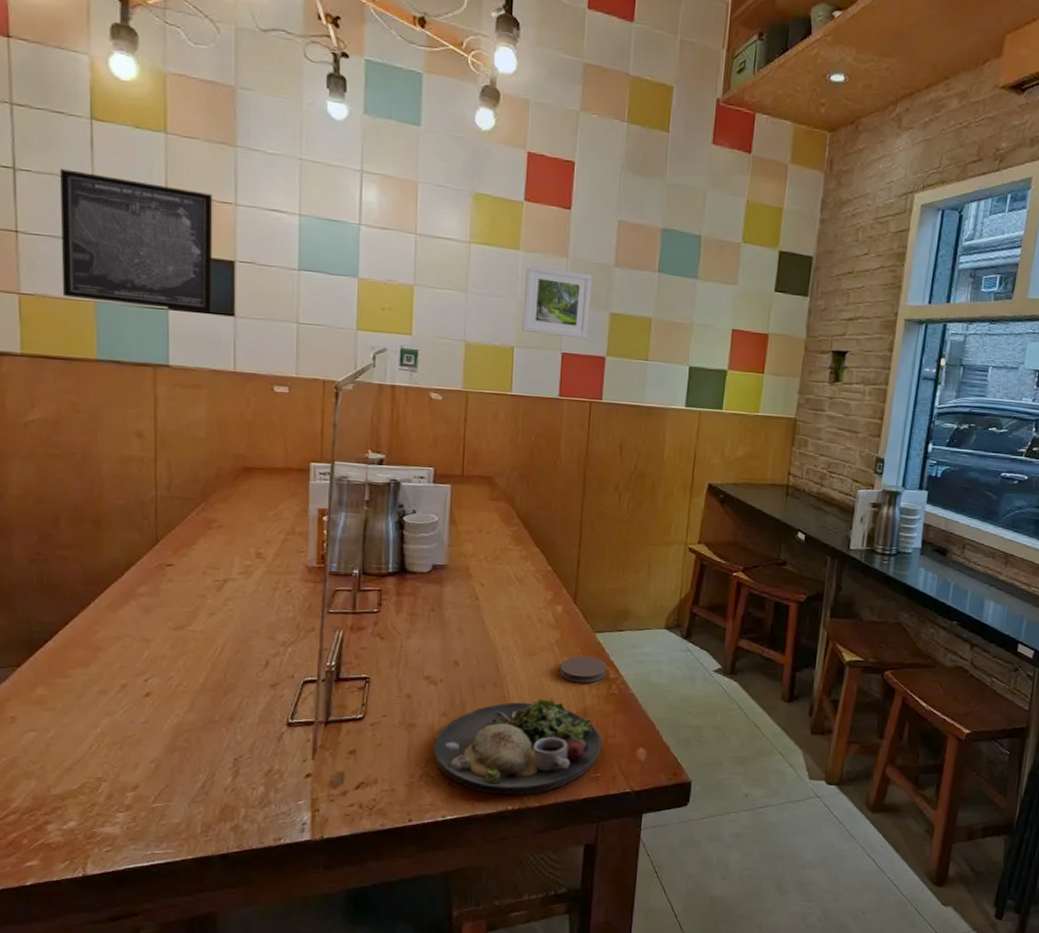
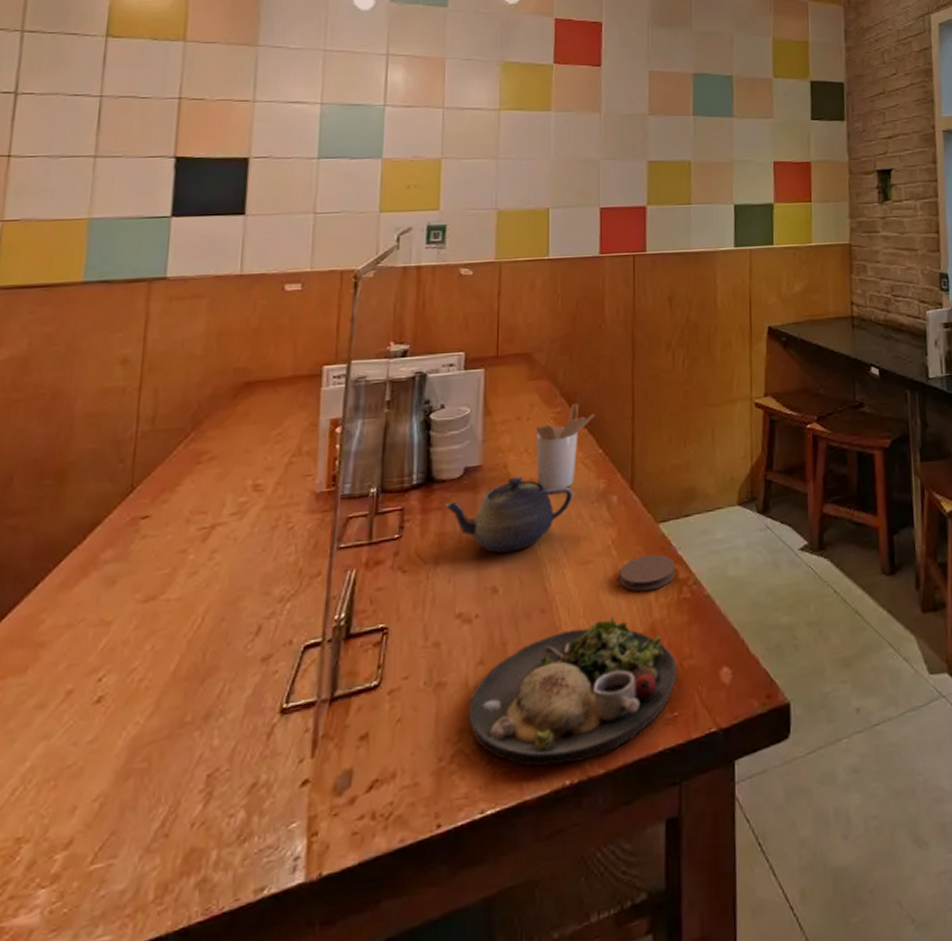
wall art: present [60,169,213,314] -> none [52,87,230,218]
teapot: none [414,578,525,637] -> present [443,476,573,554]
utensil holder: none [494,525,546,594] -> present [536,402,595,490]
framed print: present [522,264,592,340] -> none [557,123,627,192]

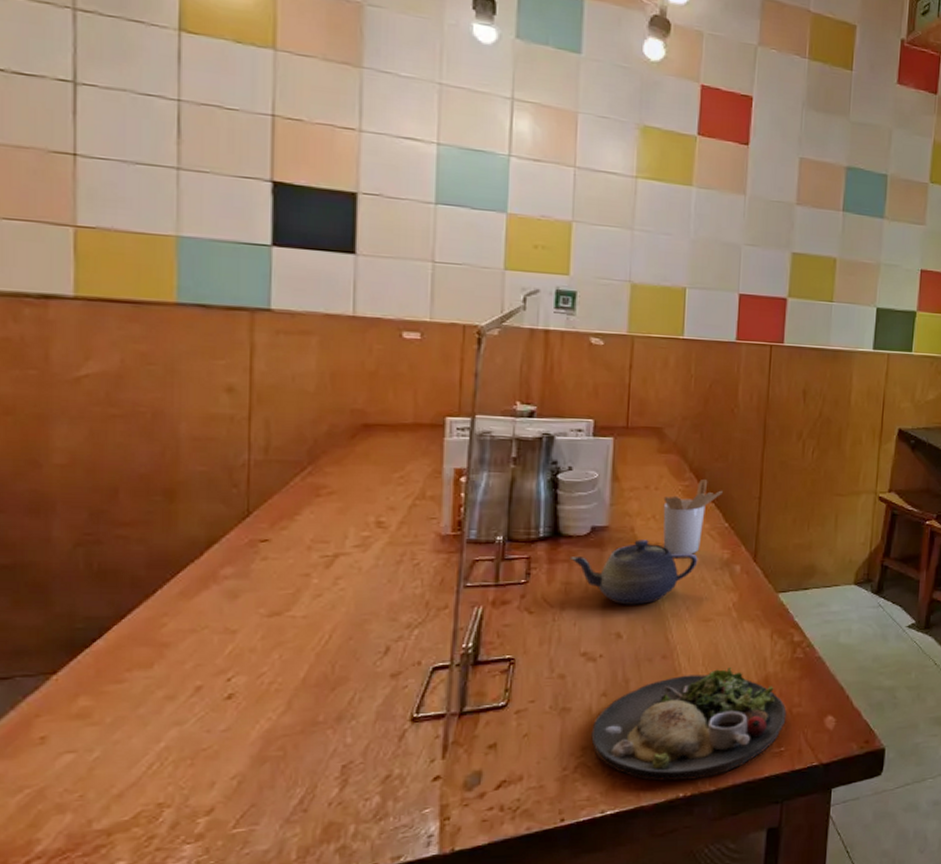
coaster: present [620,554,676,592] -> none [738,619,792,649]

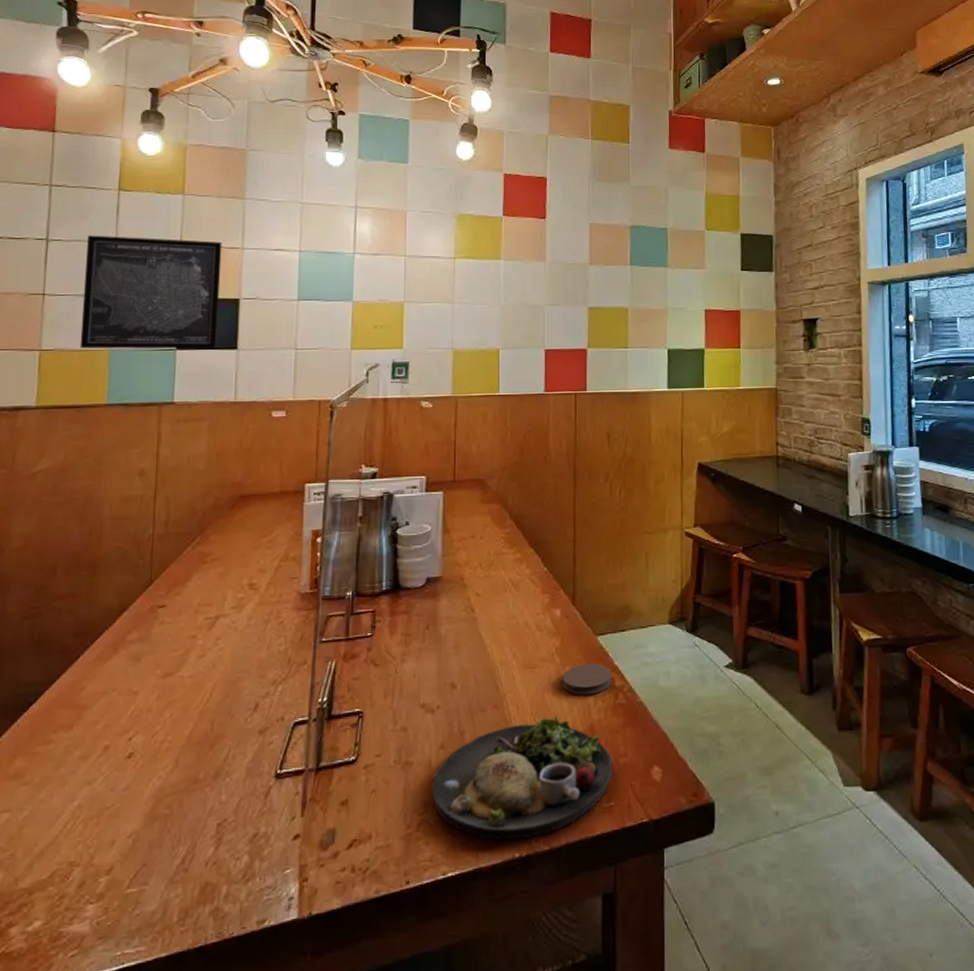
wall art: none [133,84,332,251] -> present [80,235,222,350]
teapot: present [569,539,698,605] -> none [408,588,522,654]
utensil holder: present [663,478,723,554] -> none [488,525,540,601]
coaster: none [738,619,792,649] -> present [562,663,612,695]

